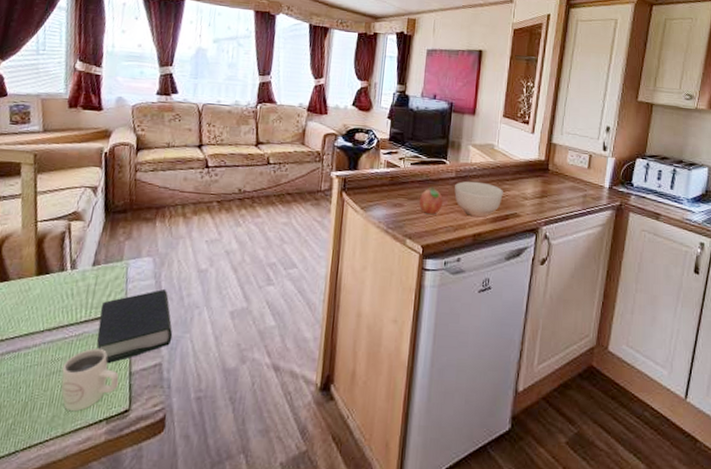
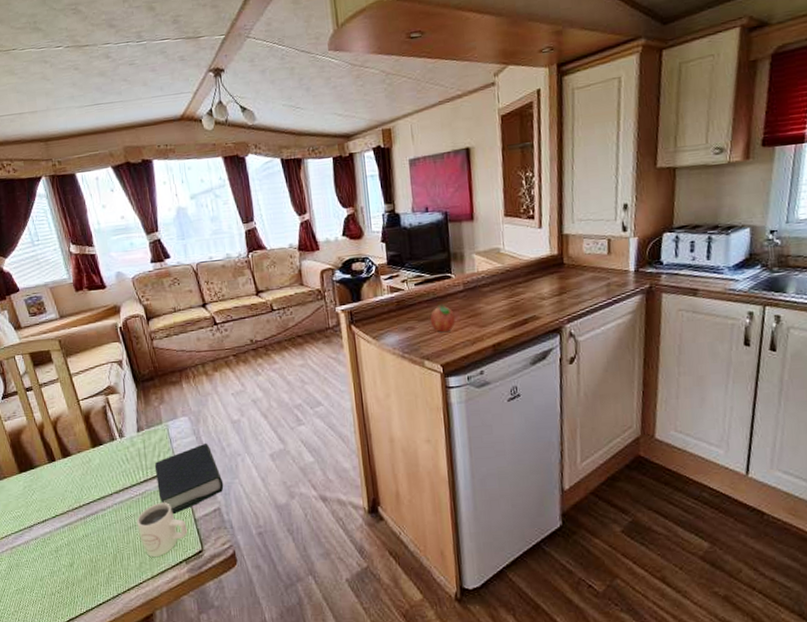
bowl: present [454,180,503,218] -> none [465,289,518,327]

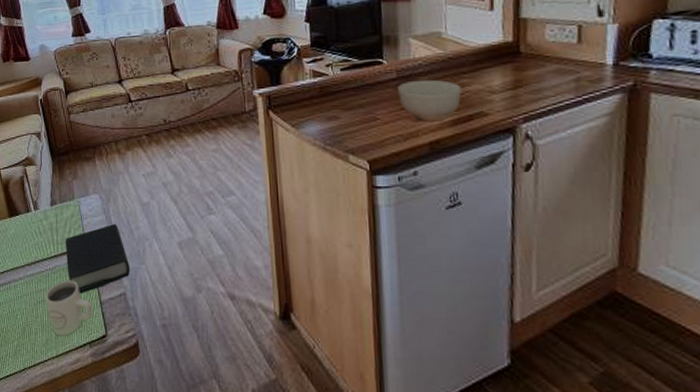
fruit: present [429,304,455,333] -> none [356,92,386,125]
bowl: none [465,289,518,327] -> present [398,79,462,122]

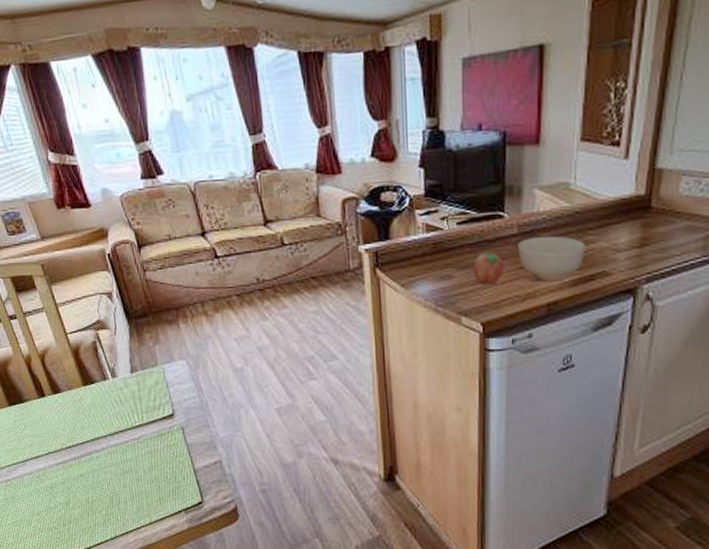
mug: present [45,280,93,337] -> none [133,450,187,505]
book: present [65,223,130,294] -> none [150,390,225,463]
fruit: none [356,92,386,125] -> present [472,249,503,285]

